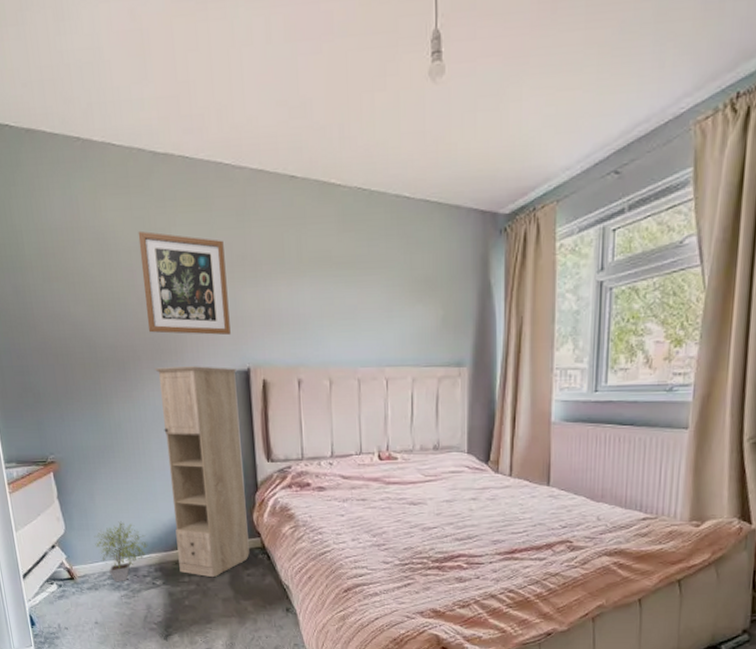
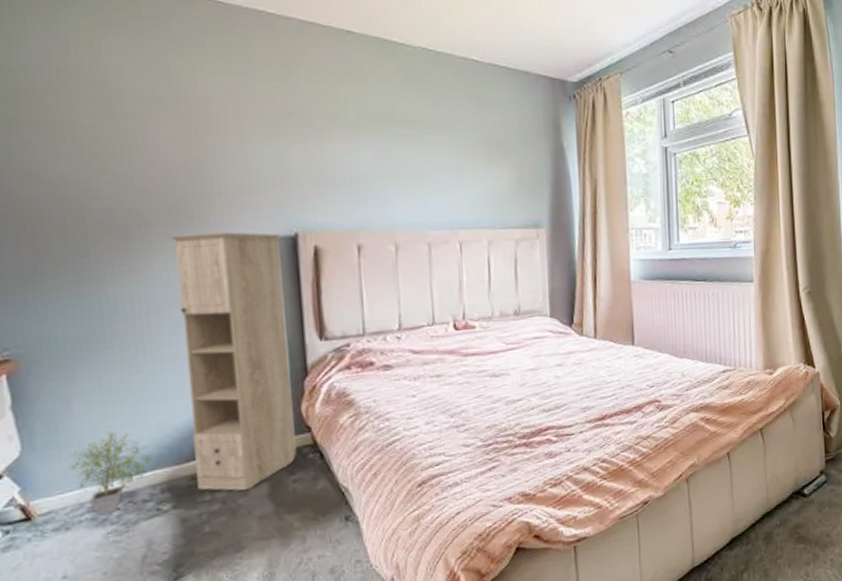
wall art: present [138,231,231,336] -> none [152,78,274,197]

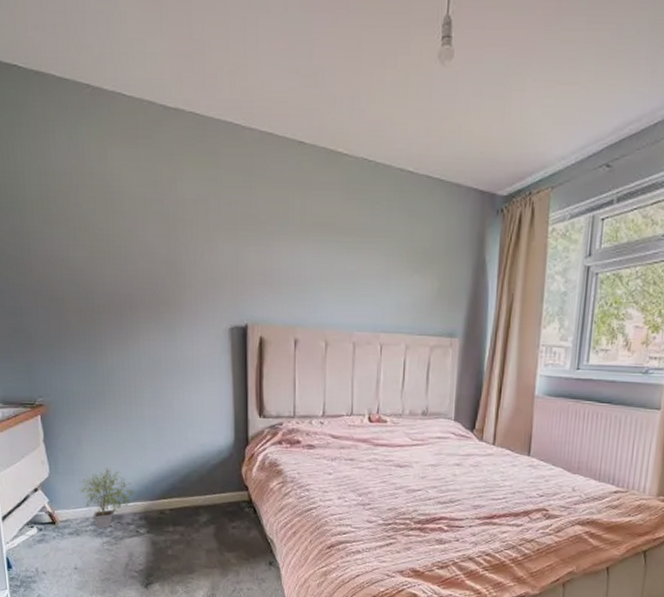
storage cabinet: present [170,232,296,491] -> none [152,318,236,529]

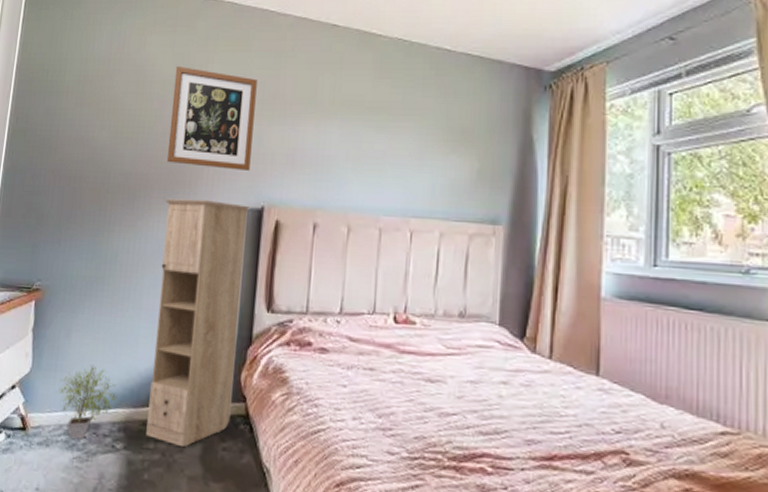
wall art: none [143,183,231,292] -> present [166,67,257,172]
storage cabinet: none [152,318,236,529] -> present [146,198,249,448]

